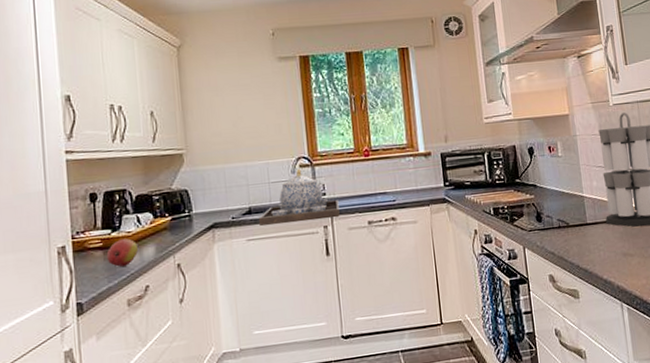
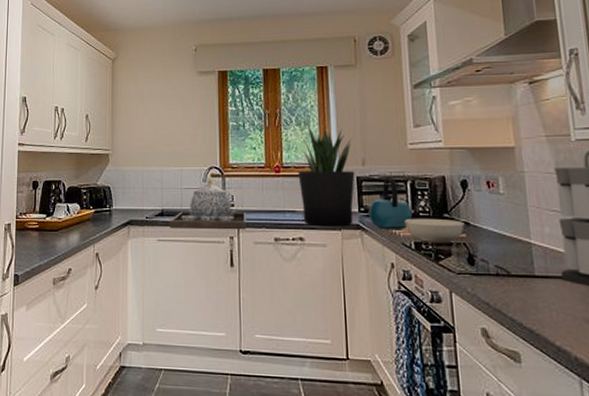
fruit: present [106,238,139,268] -> none [40,224,66,249]
planter: none [387,106,440,206] -> present [298,124,355,227]
kettle: none [452,150,491,200] -> present [368,176,413,229]
bowl: none [483,183,533,208] -> present [404,218,465,244]

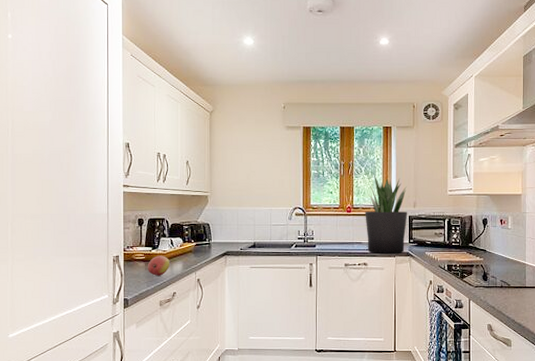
fruit: none [40,224,66,249] -> present [147,256,171,277]
tea set: present [169,177,247,230] -> none [260,216,323,258]
kettle: present [368,176,413,229] -> none [416,216,447,255]
bowl: present [404,218,465,244] -> none [441,247,483,266]

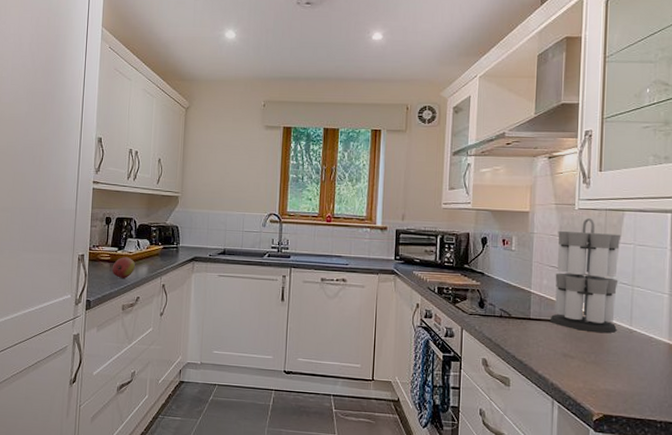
planter: present [365,174,408,255] -> none [346,181,395,272]

